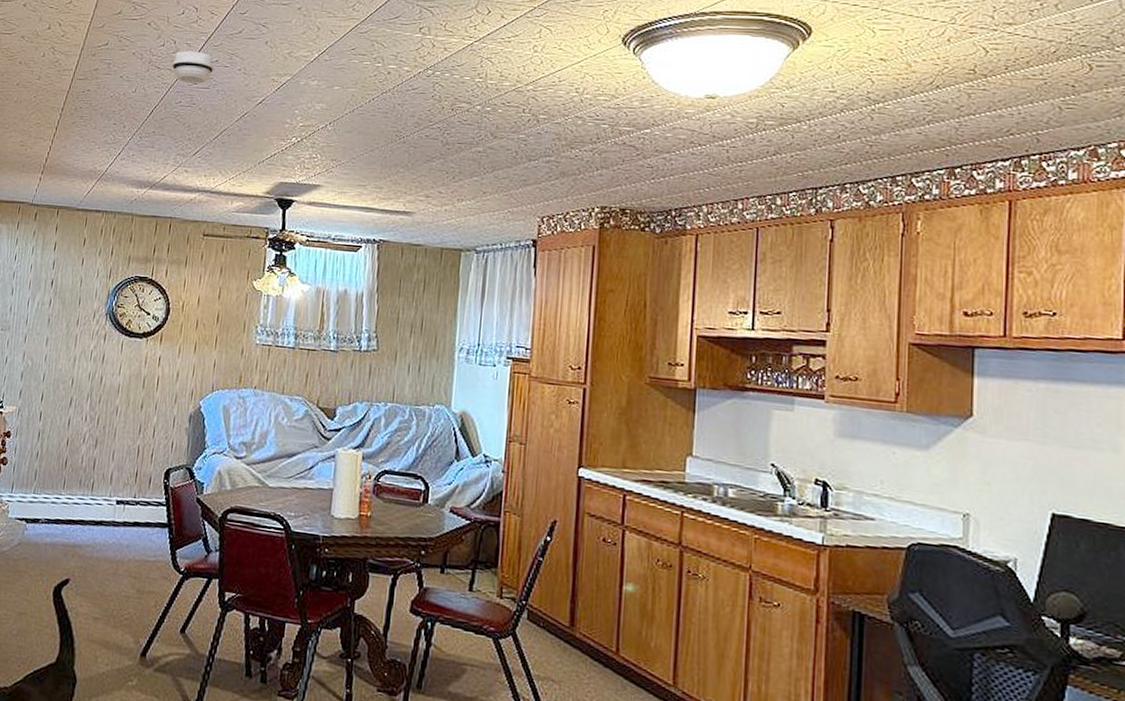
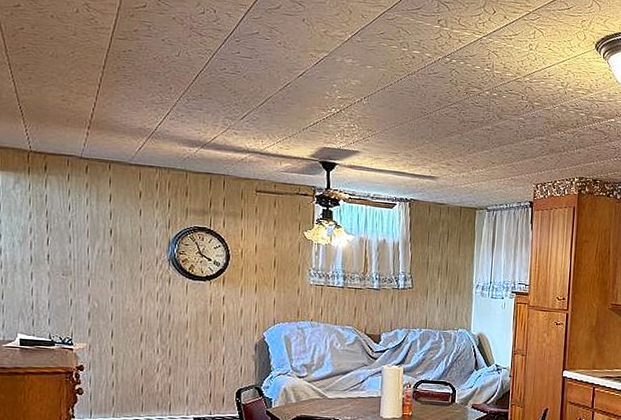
smoke detector: present [172,50,215,84] -> none [213,20,256,53]

